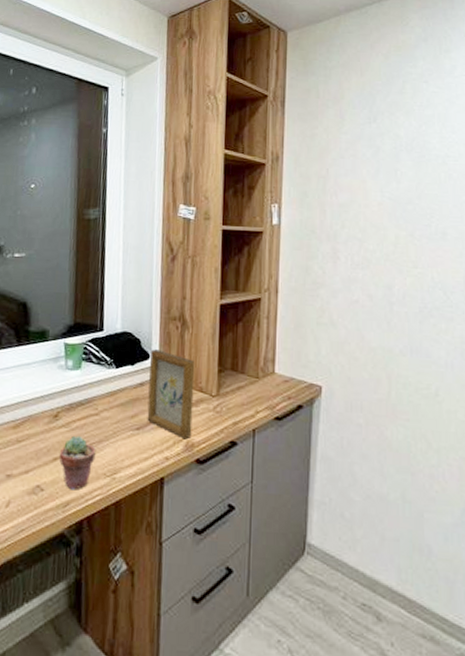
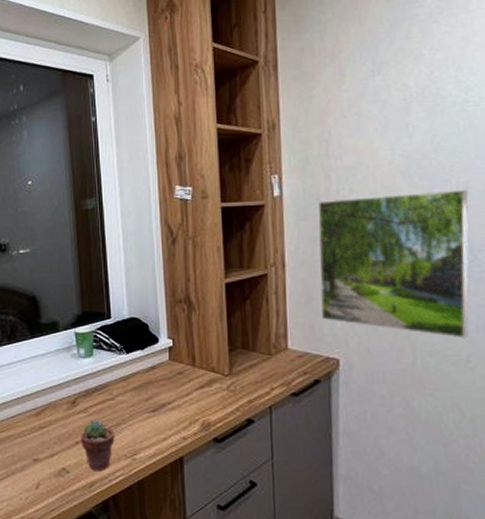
picture frame: present [147,349,195,440] -> none [158,333,207,419]
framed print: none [308,232,445,374] -> present [317,189,469,339]

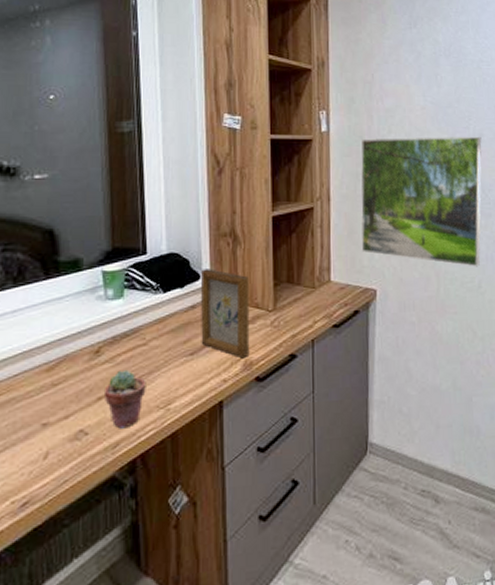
picture frame: none [158,333,207,419] -> present [200,269,250,359]

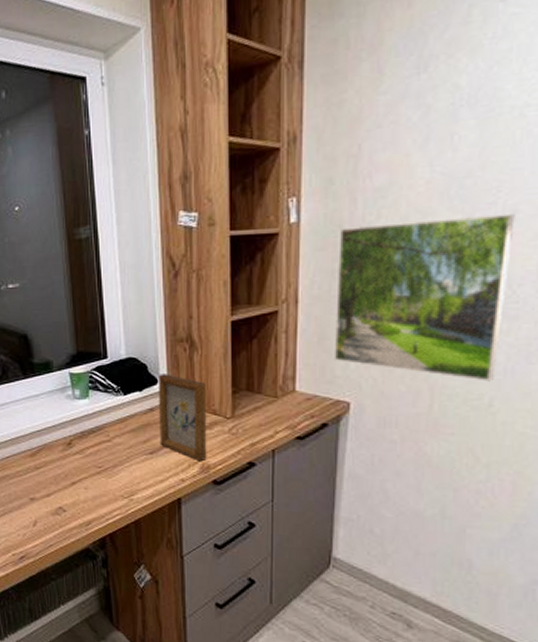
potted succulent: present [105,369,146,429] -> none [77,461,112,511]

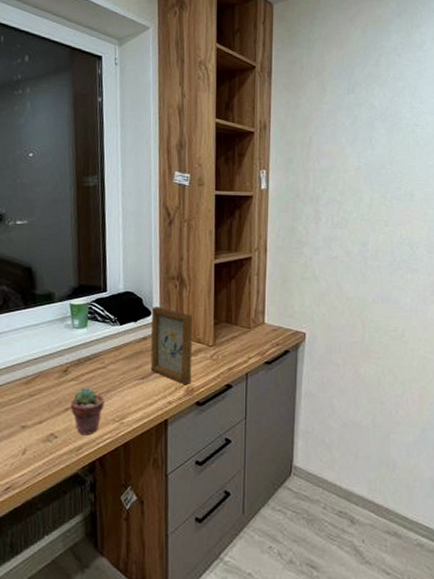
potted succulent: none [77,461,112,511] -> present [71,387,105,436]
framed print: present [333,213,515,382] -> none [293,195,412,318]

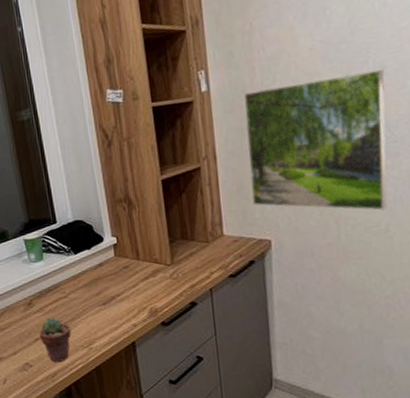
picture frame: present [150,307,193,385] -> none [103,231,154,307]
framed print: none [293,195,412,318] -> present [243,69,388,211]

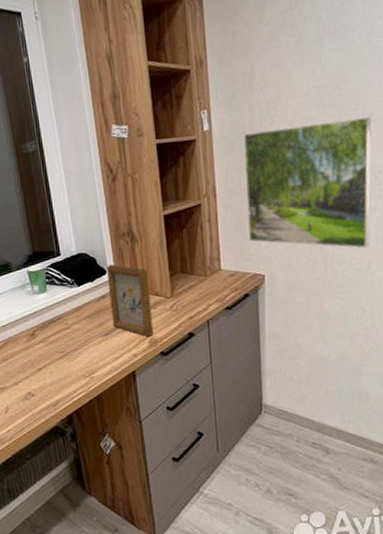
potted succulent: present [40,317,72,363] -> none [42,347,74,392]
picture frame: none [103,231,154,307] -> present [106,264,154,338]

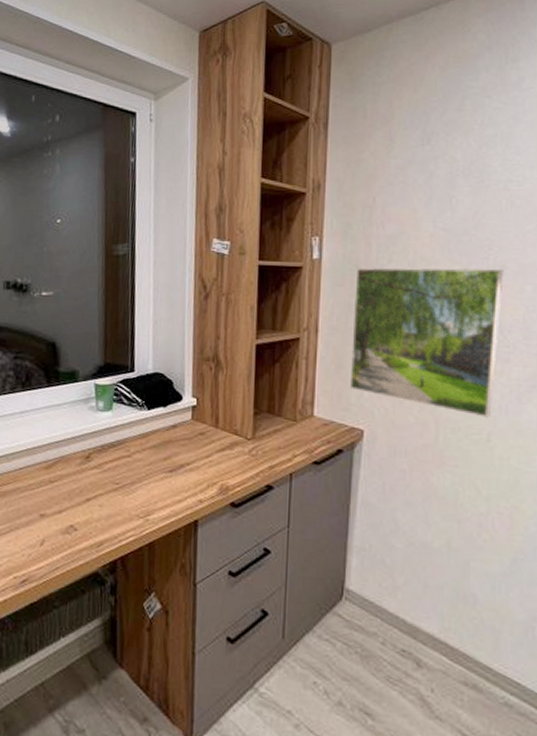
picture frame: present [106,264,154,338] -> none [180,391,230,483]

